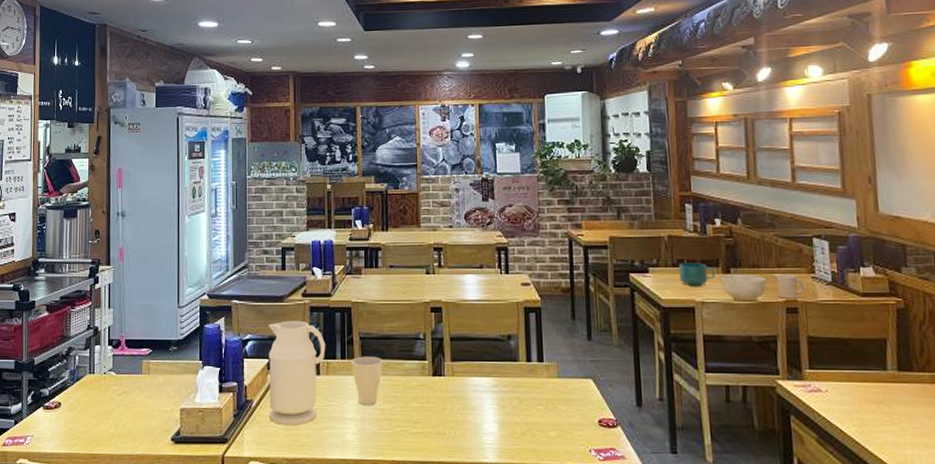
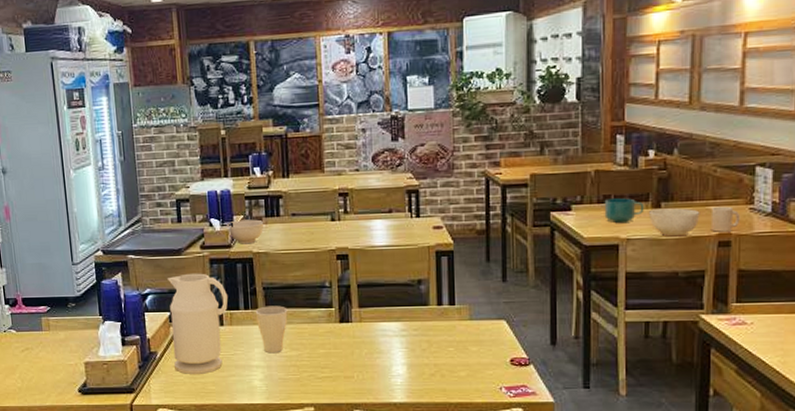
soup bowl: none [327,269,363,294] -> present [226,219,264,245]

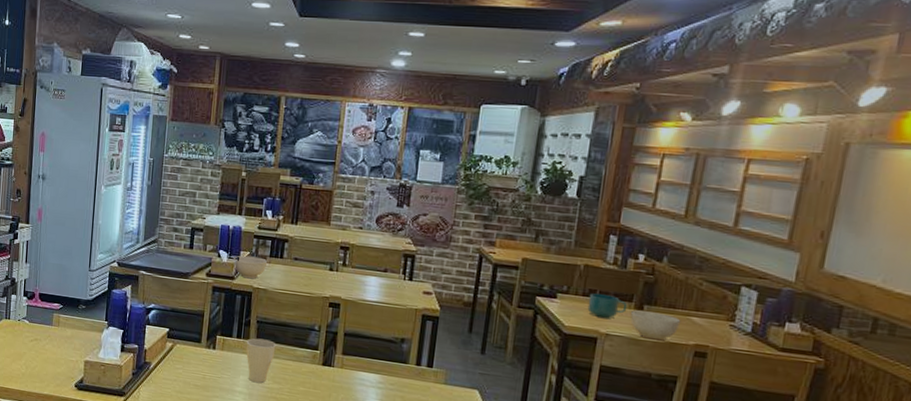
water jug: present [166,273,229,374] -> none [165,296,224,391]
cup: present [710,206,741,232] -> none [688,317,720,344]

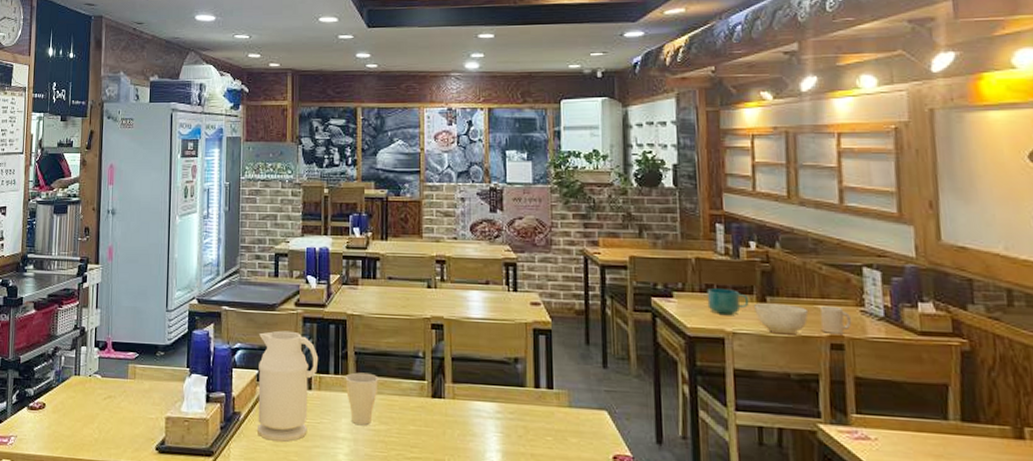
water jug: none [165,296,224,391] -> present [258,330,319,442]
soup bowl: present [233,255,268,279] -> none [322,279,360,305]
cup: none [688,317,720,344] -> present [819,305,852,334]

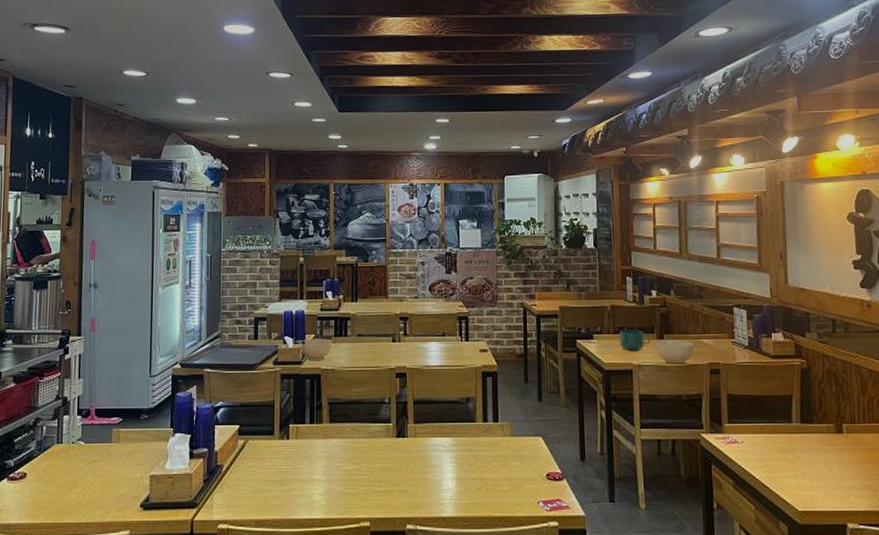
water jug: present [258,330,319,442] -> none [239,387,296,488]
soup bowl: none [322,279,360,305] -> present [298,338,333,361]
cup: present [345,372,379,426] -> none [320,420,350,467]
cup: present [819,305,852,334] -> none [702,339,726,361]

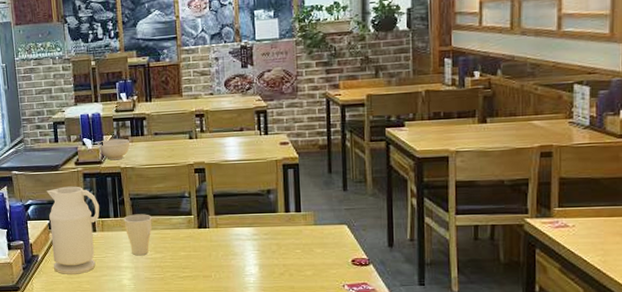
water jug: none [239,387,296,488] -> present [46,186,100,274]
cup: none [320,420,350,467] -> present [123,214,153,256]
cup: present [619,330,651,351] -> none [434,115,472,137]
bowl: present [655,340,695,364] -> none [476,123,523,149]

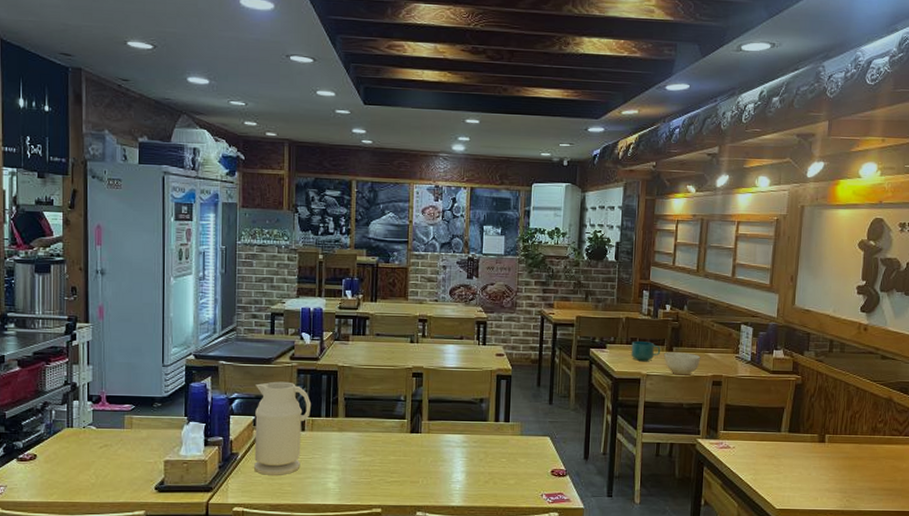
soup bowl: present [97,138,130,161] -> none [316,336,351,358]
cup: present [123,214,153,256] -> none [335,415,365,459]
cup: none [434,115,472,137] -> present [631,341,661,361]
bowl: none [476,123,523,149] -> present [664,352,701,375]

